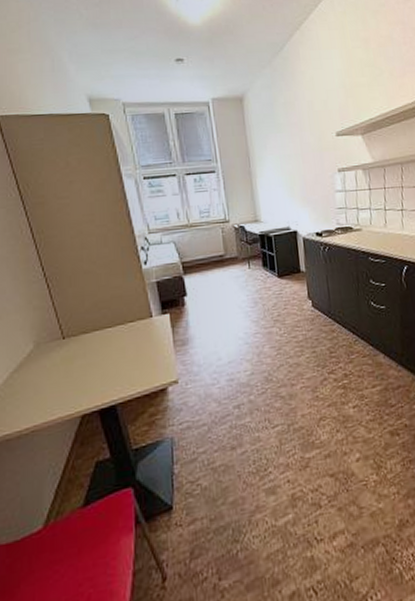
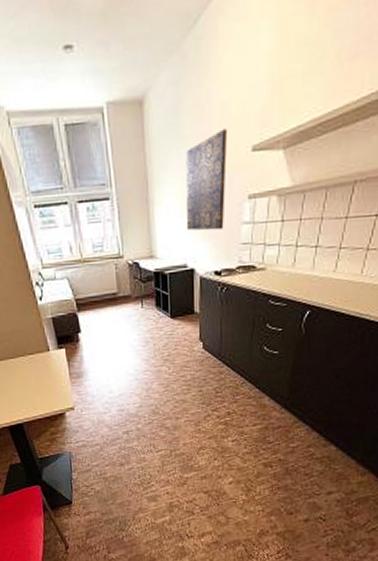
wall art: none [281,120,320,198] -> present [186,129,228,231]

